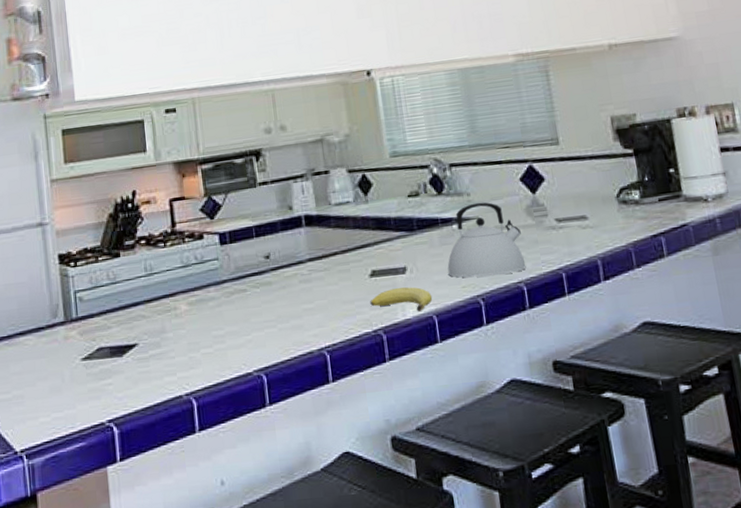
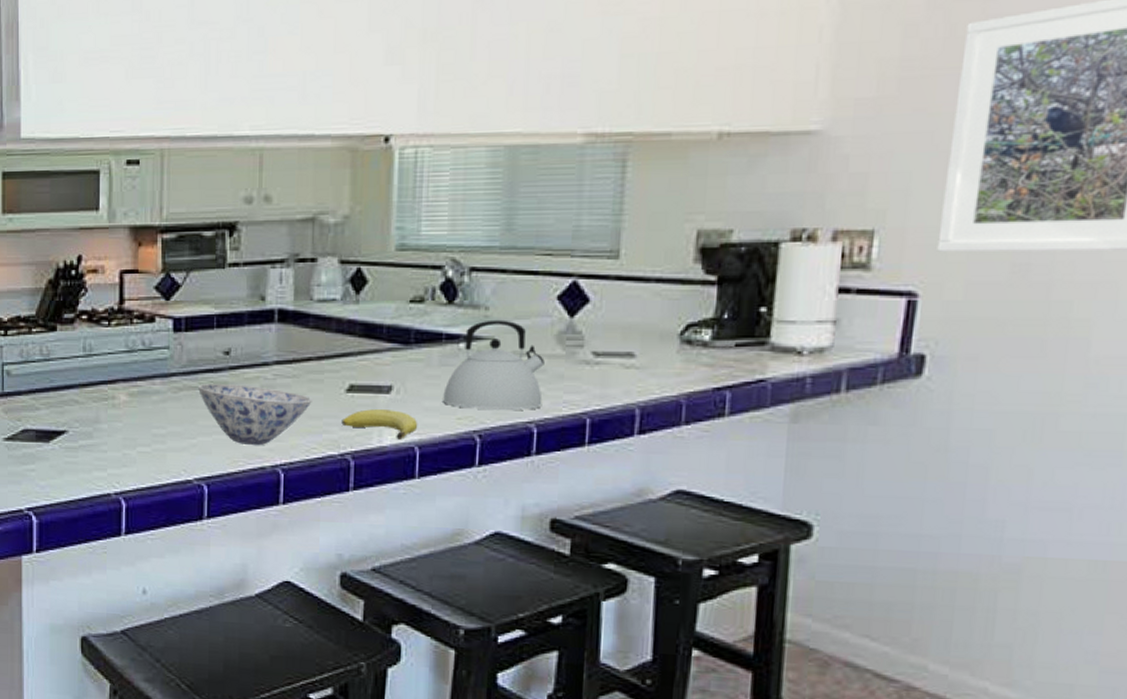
bowl: none [247,282,344,335] -> present [198,384,312,446]

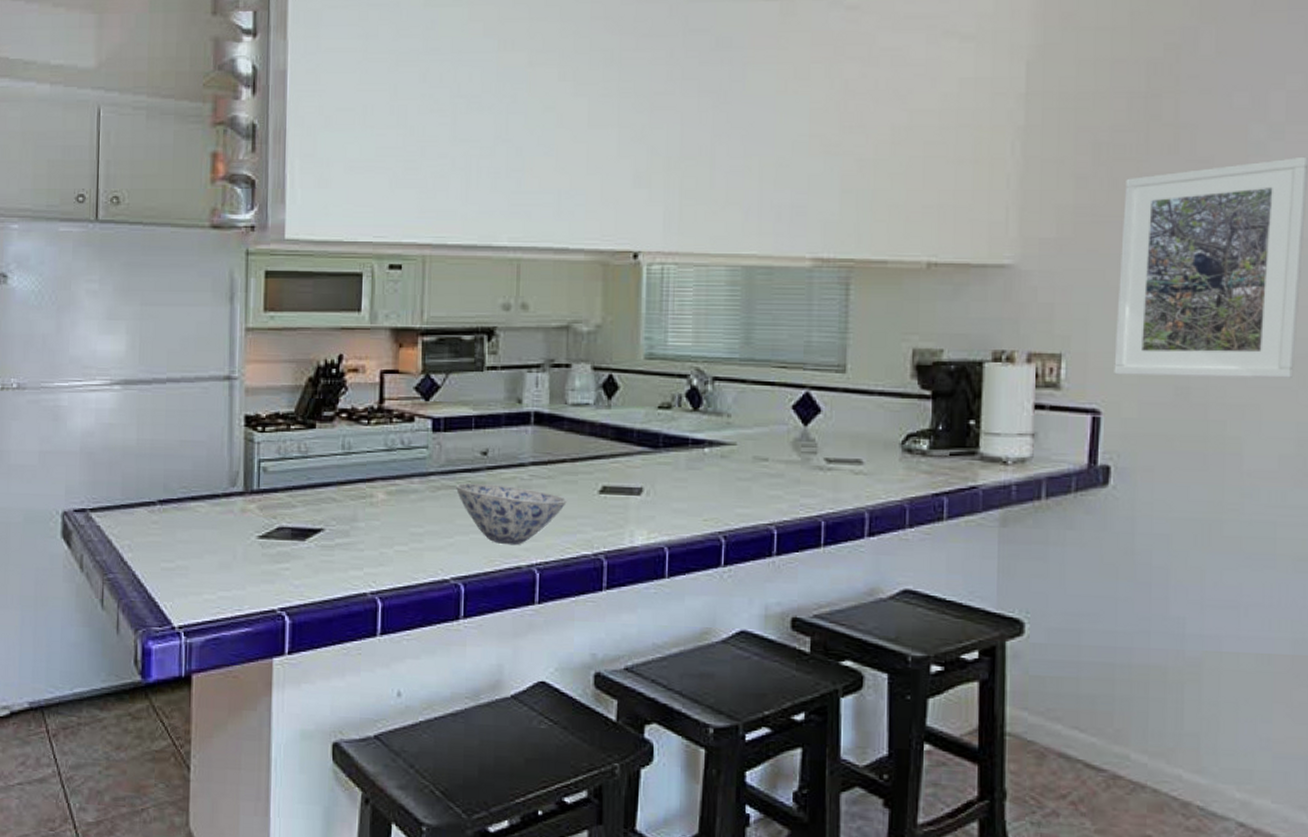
fruit: present [341,409,418,441] -> none [595,510,667,541]
kettle: present [443,319,545,410] -> none [690,426,782,513]

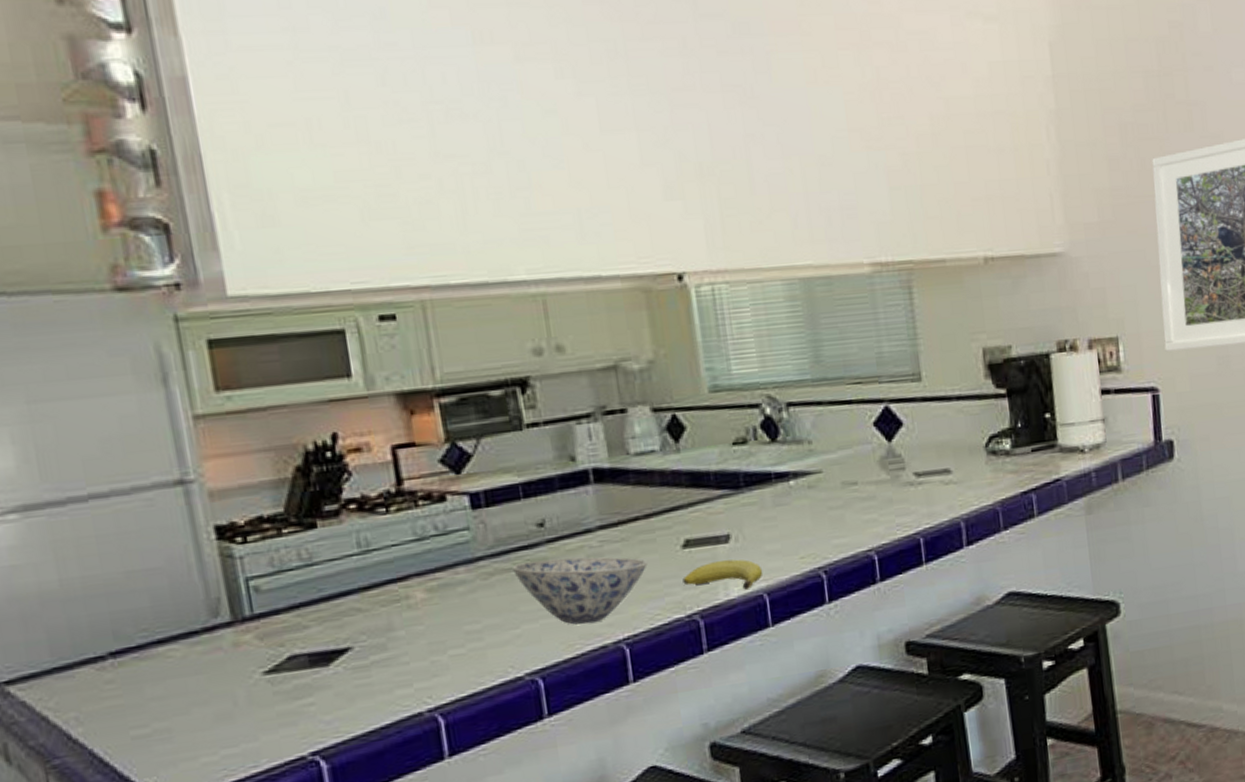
fruit: none [595,510,667,541] -> present [682,559,764,591]

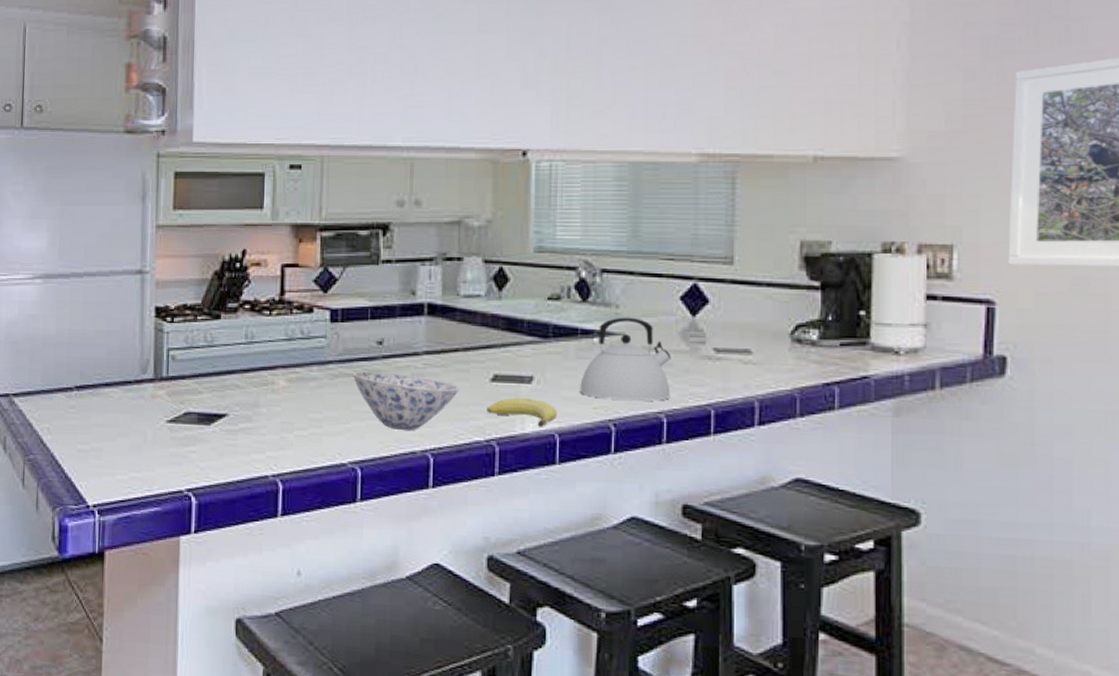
kettle: none [782,451,878,546] -> present [580,317,671,401]

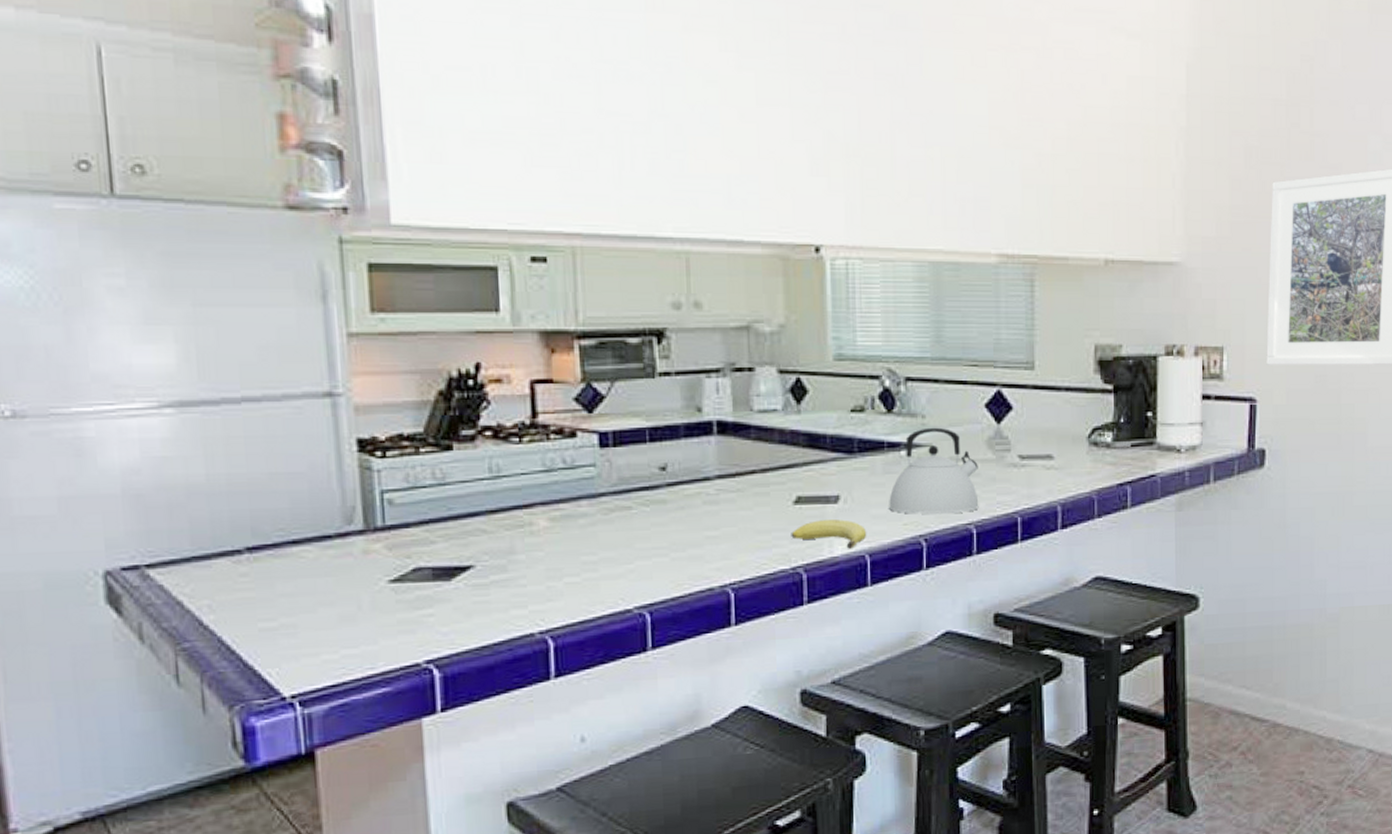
bowl: present [353,371,459,432] -> none [632,502,759,567]

